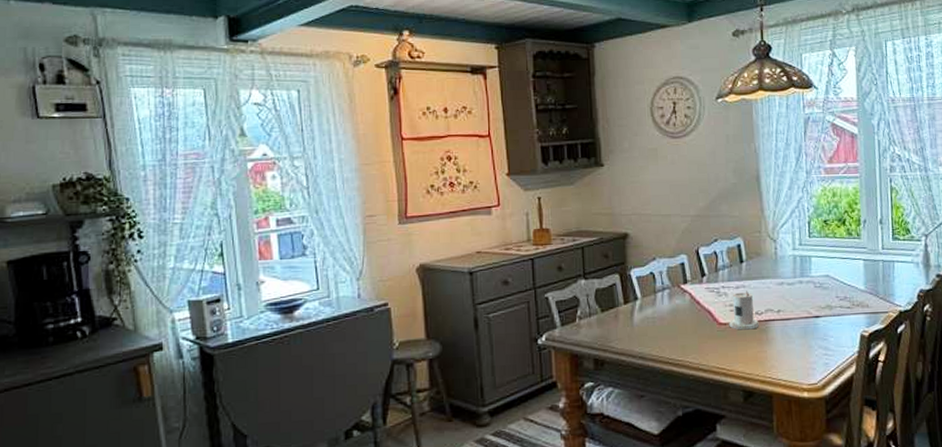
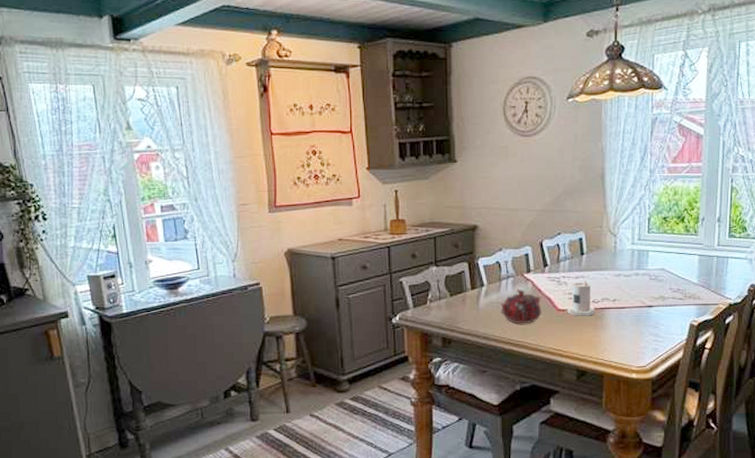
teapot: none [656,302,702,341] -> present [500,289,542,324]

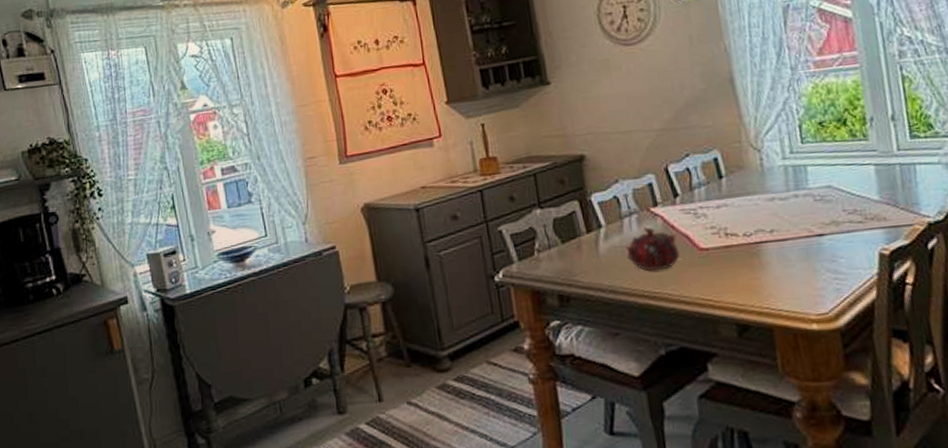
candle: present [567,281,595,316] -> none [711,210,749,255]

